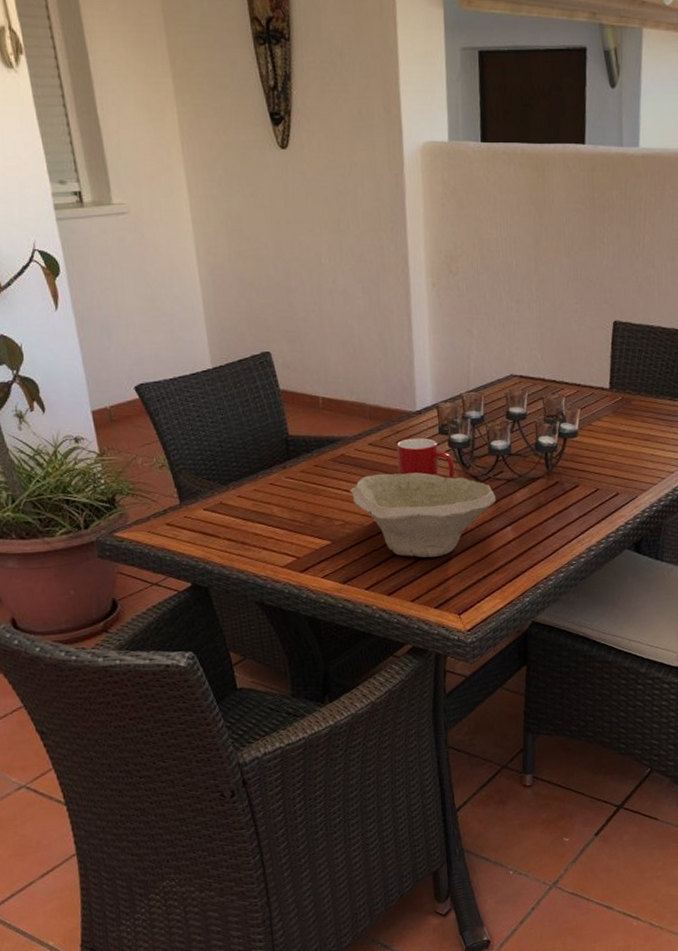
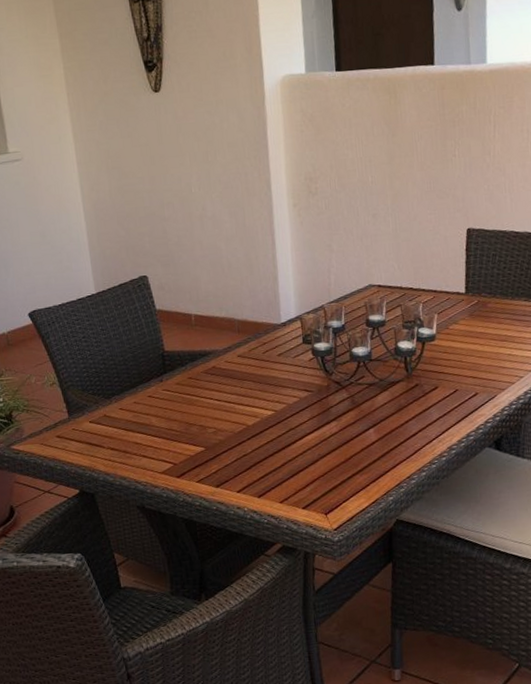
bowl: present [350,472,496,558] -> none [221,380,359,461]
cup: present [396,438,455,479] -> none [263,348,319,385]

